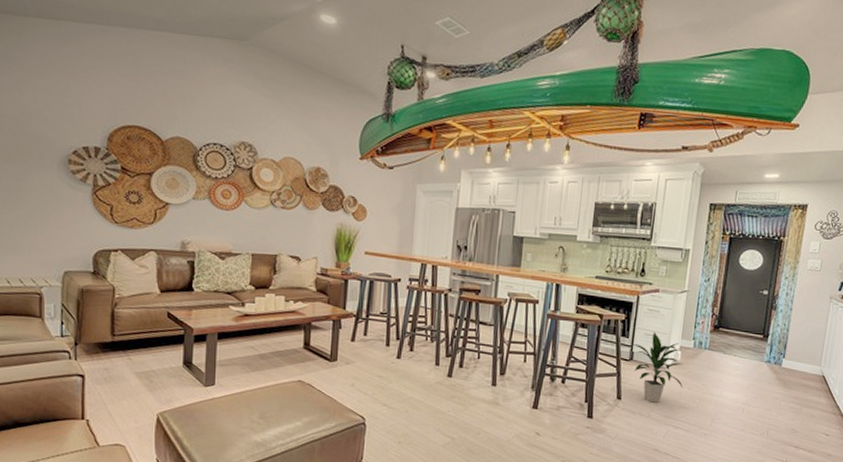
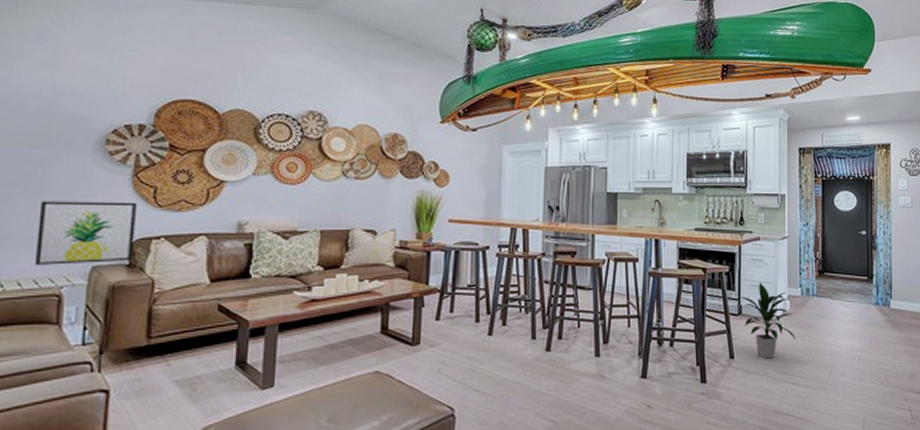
wall art: none [19,211,98,269] -> present [36,201,138,265]

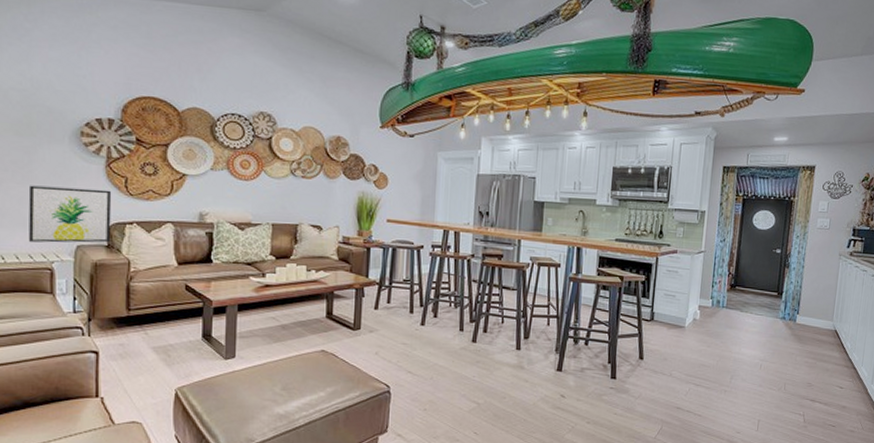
indoor plant: present [739,283,796,359] -> none [652,292,703,362]

